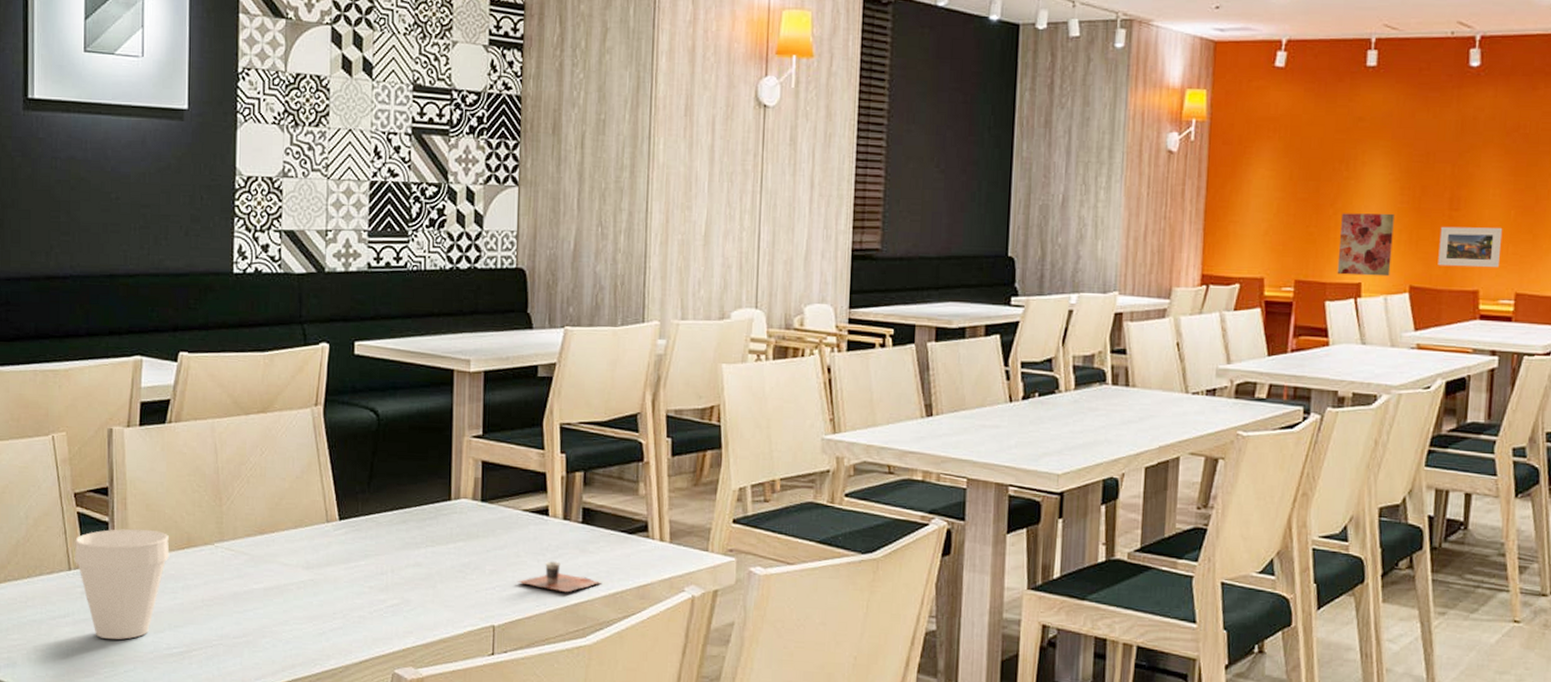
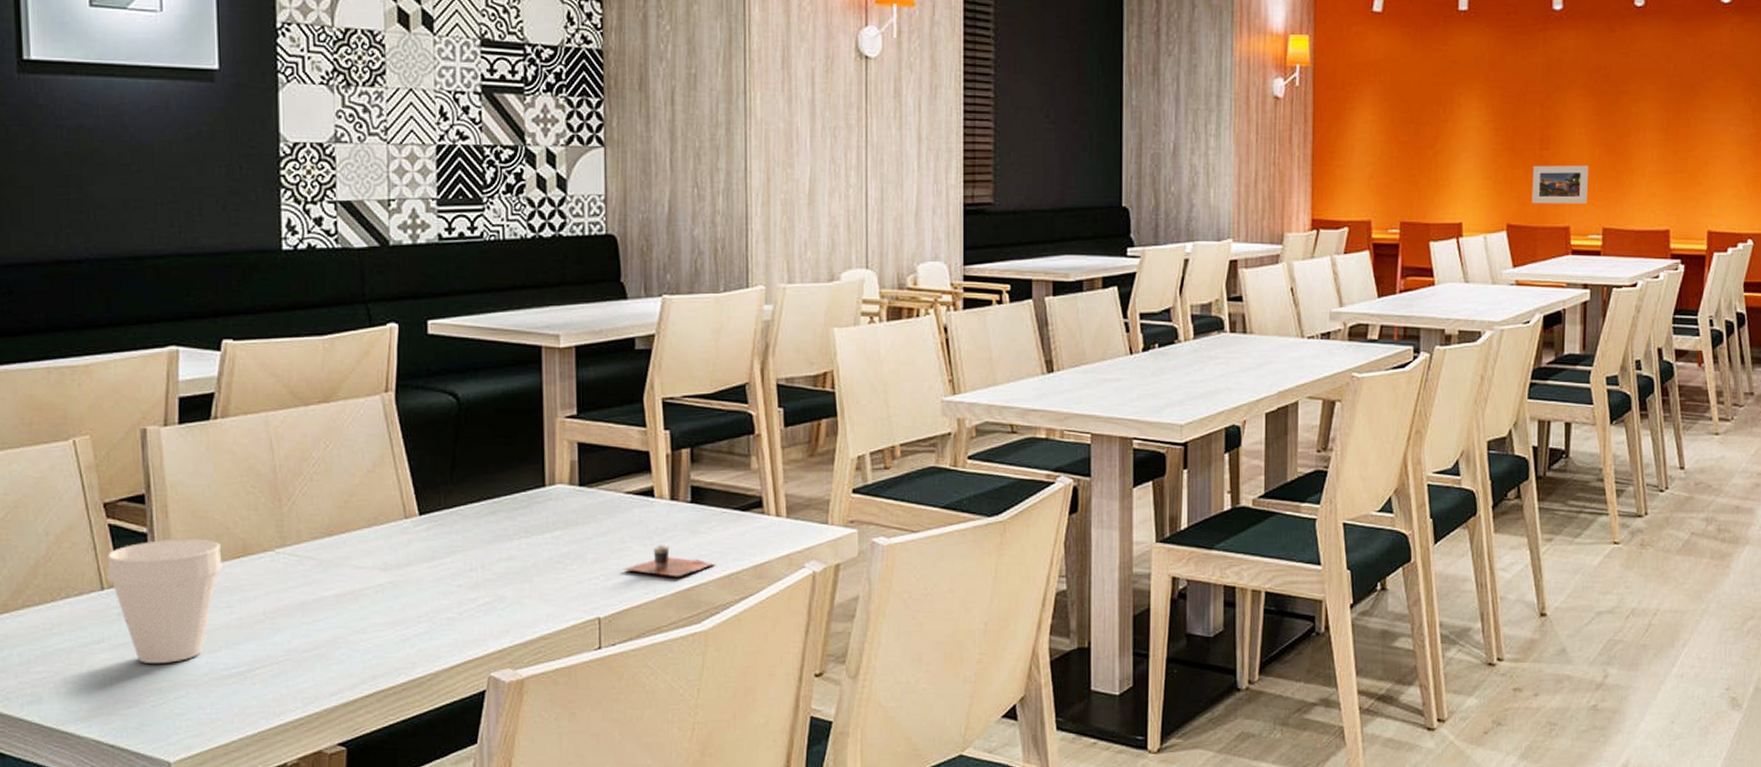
wall art: present [1337,213,1394,277] -> none [1439,154,1490,216]

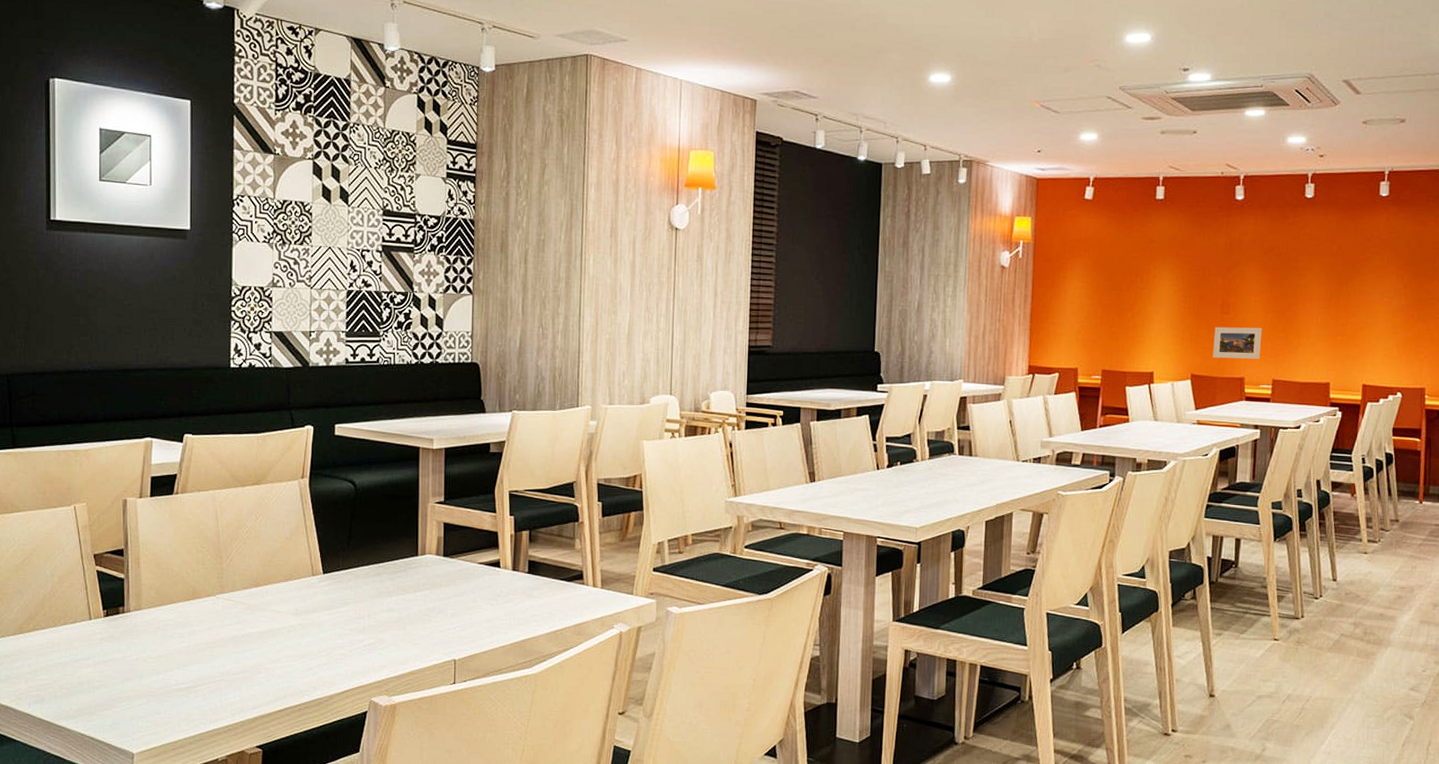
cup: present [107,538,223,663] -> none [94,584,178,678]
cup: present [623,545,715,577] -> none [475,605,545,631]

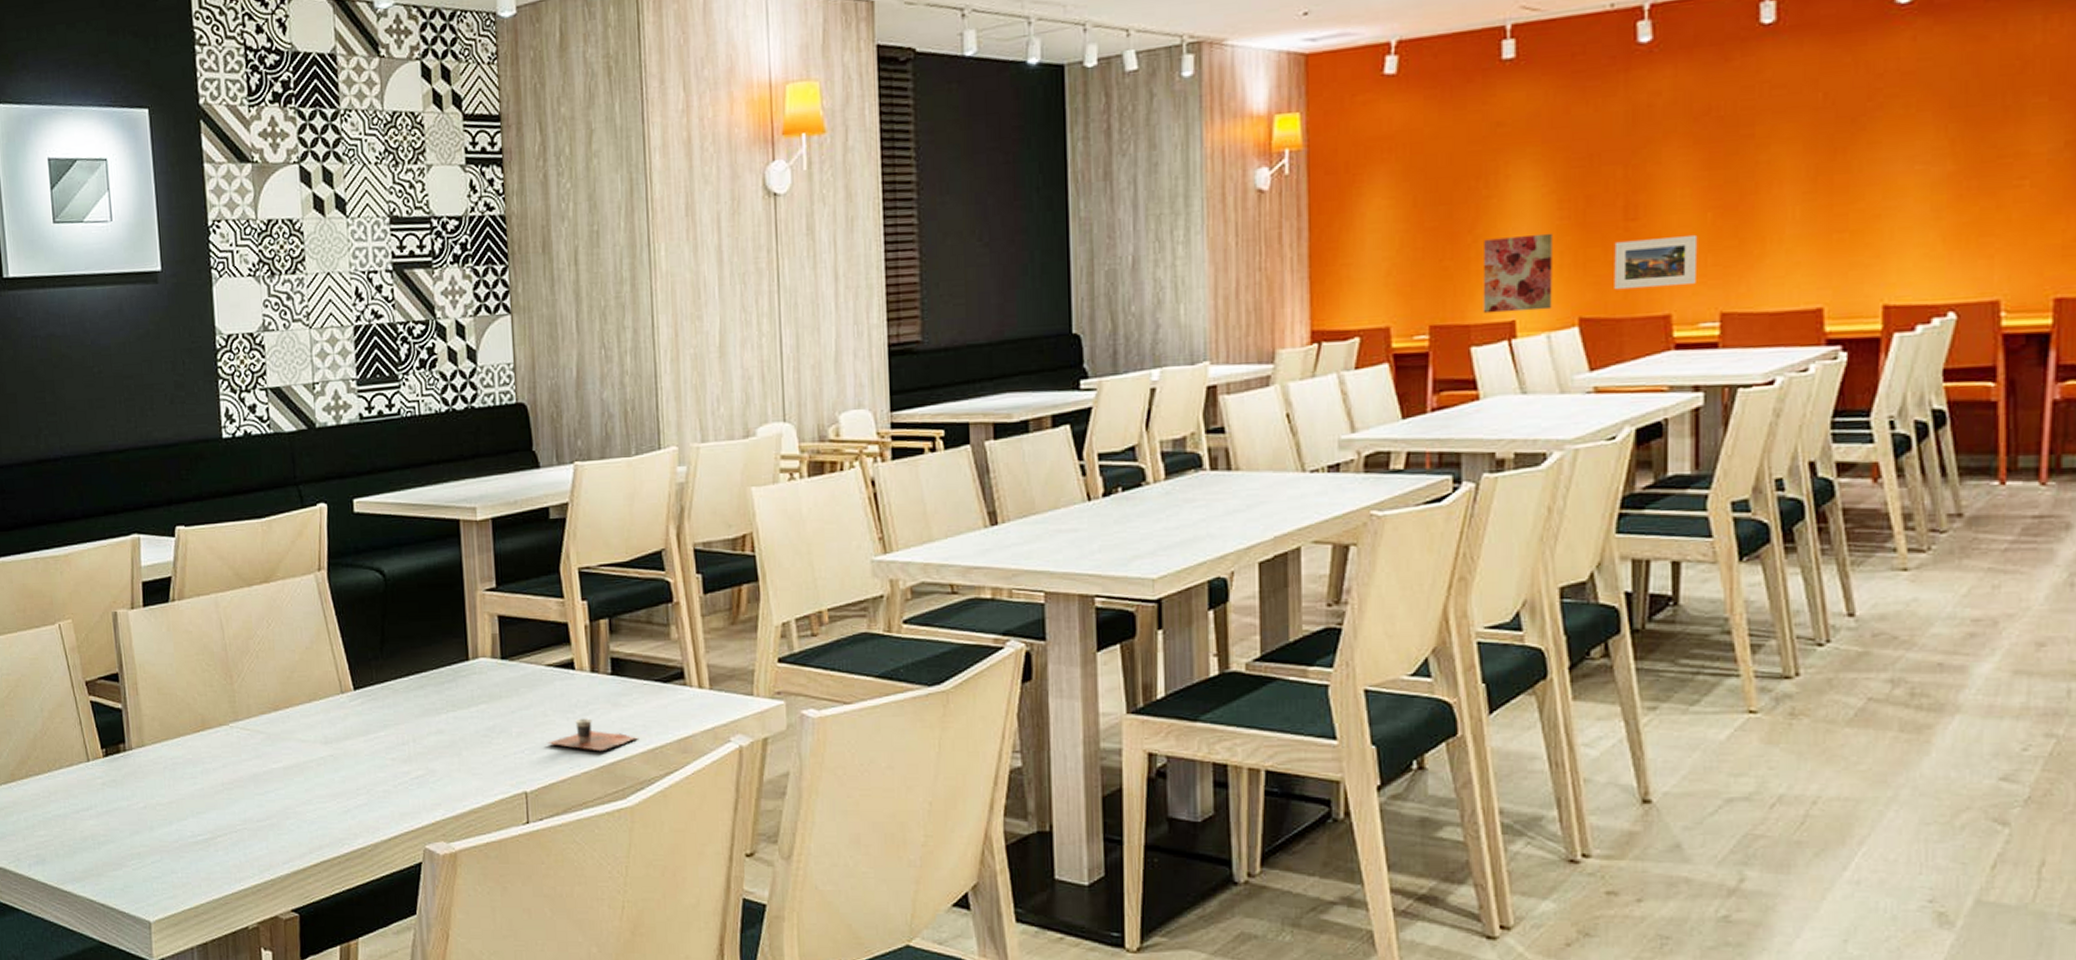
cup: none [475,605,545,631] -> present [547,718,638,752]
wall art: none [1134,316,1179,367] -> present [1483,233,1552,314]

